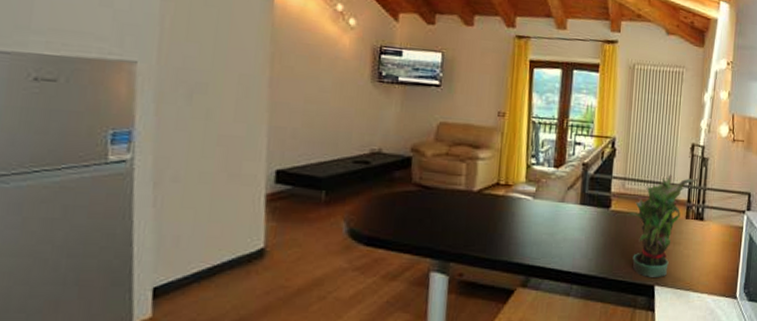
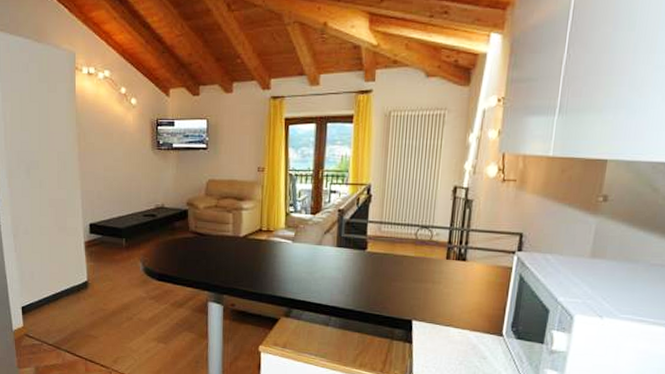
potted plant: present [626,174,699,277] -> none [382,217,462,313]

